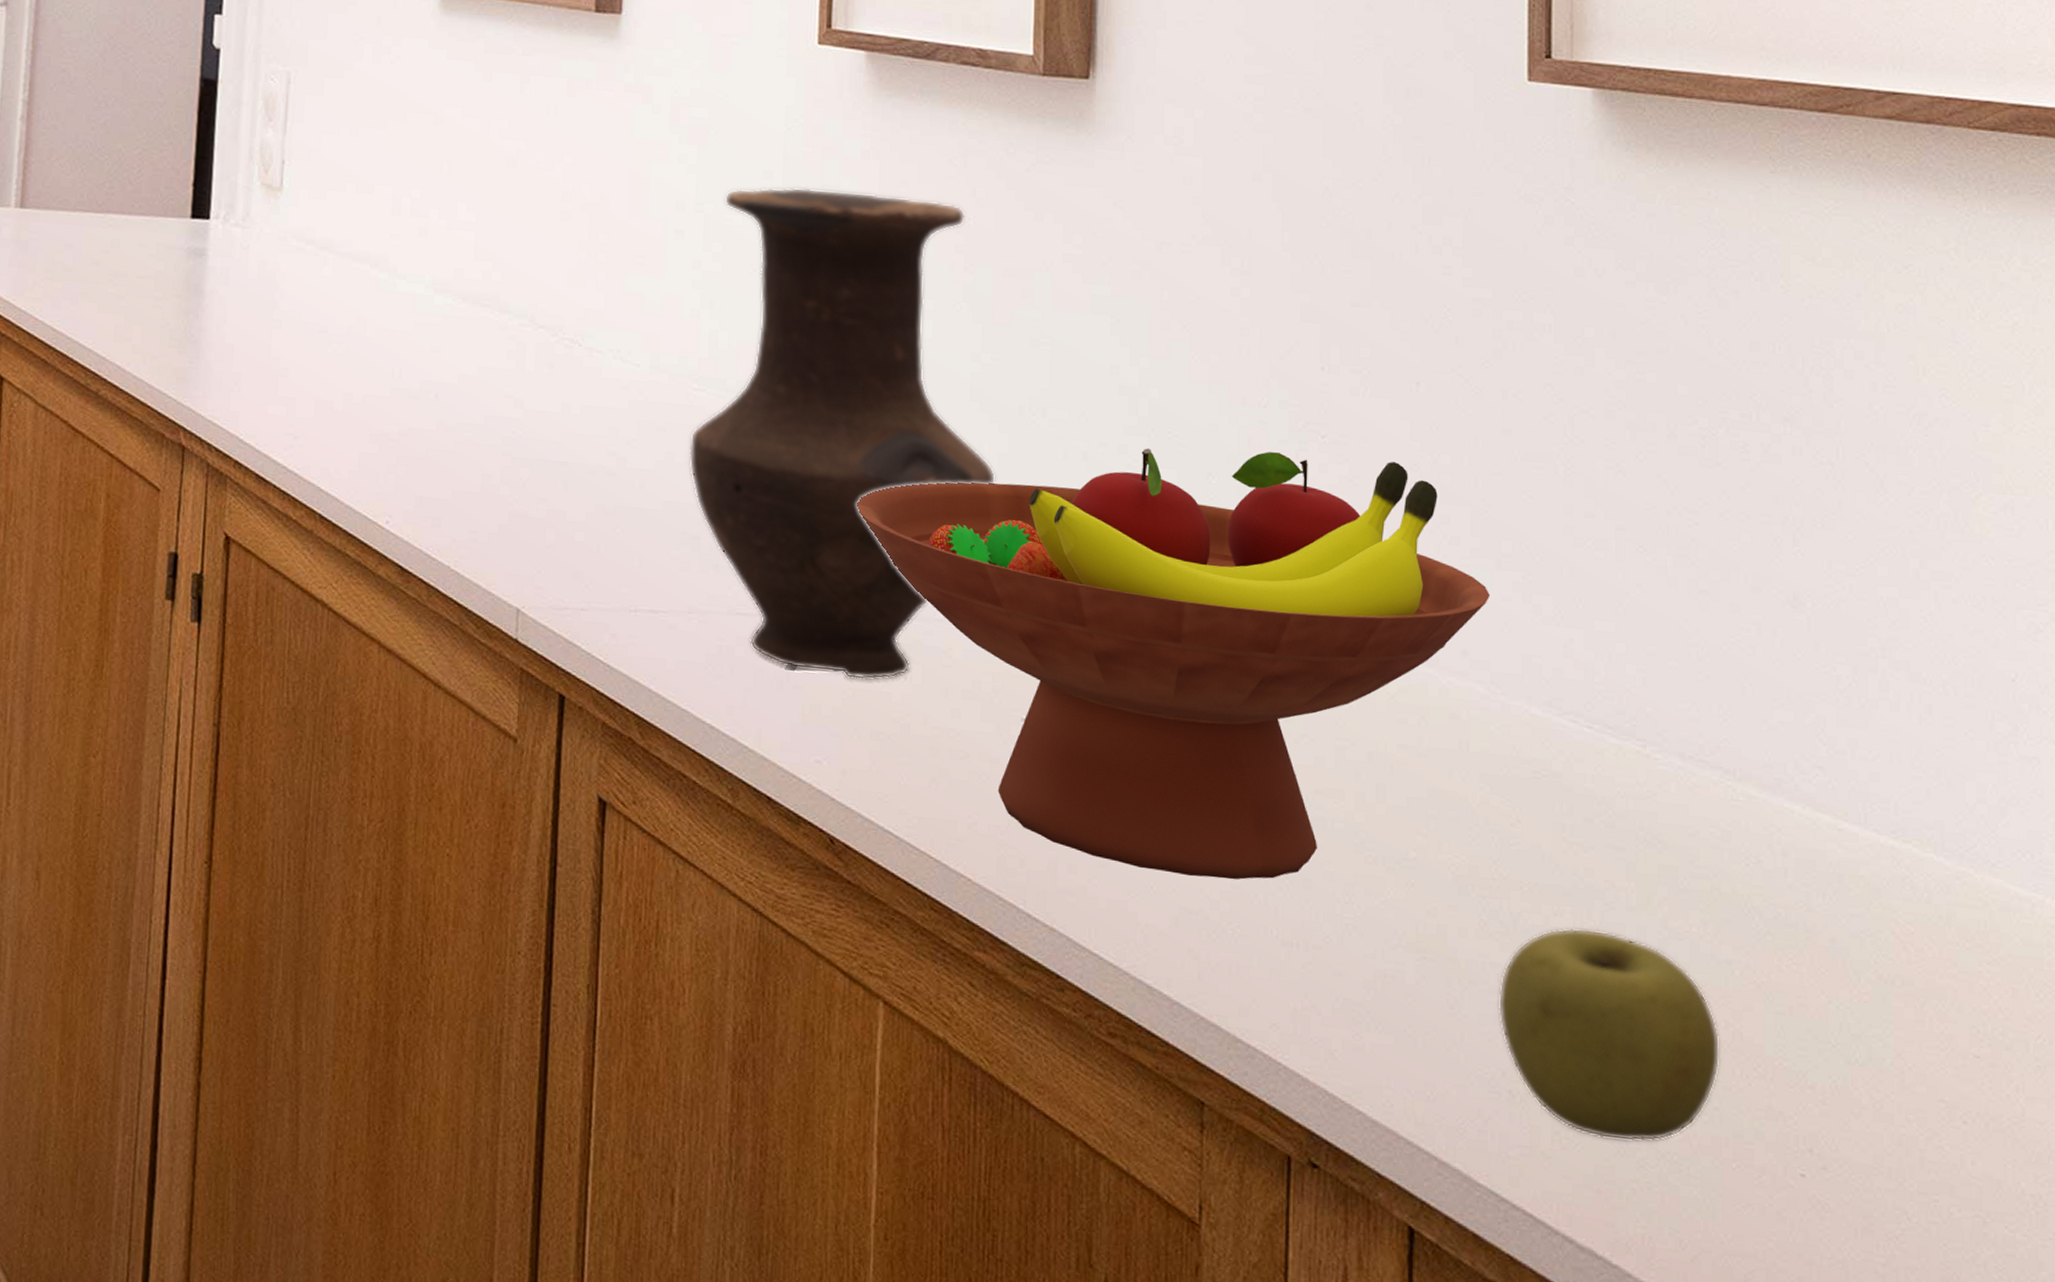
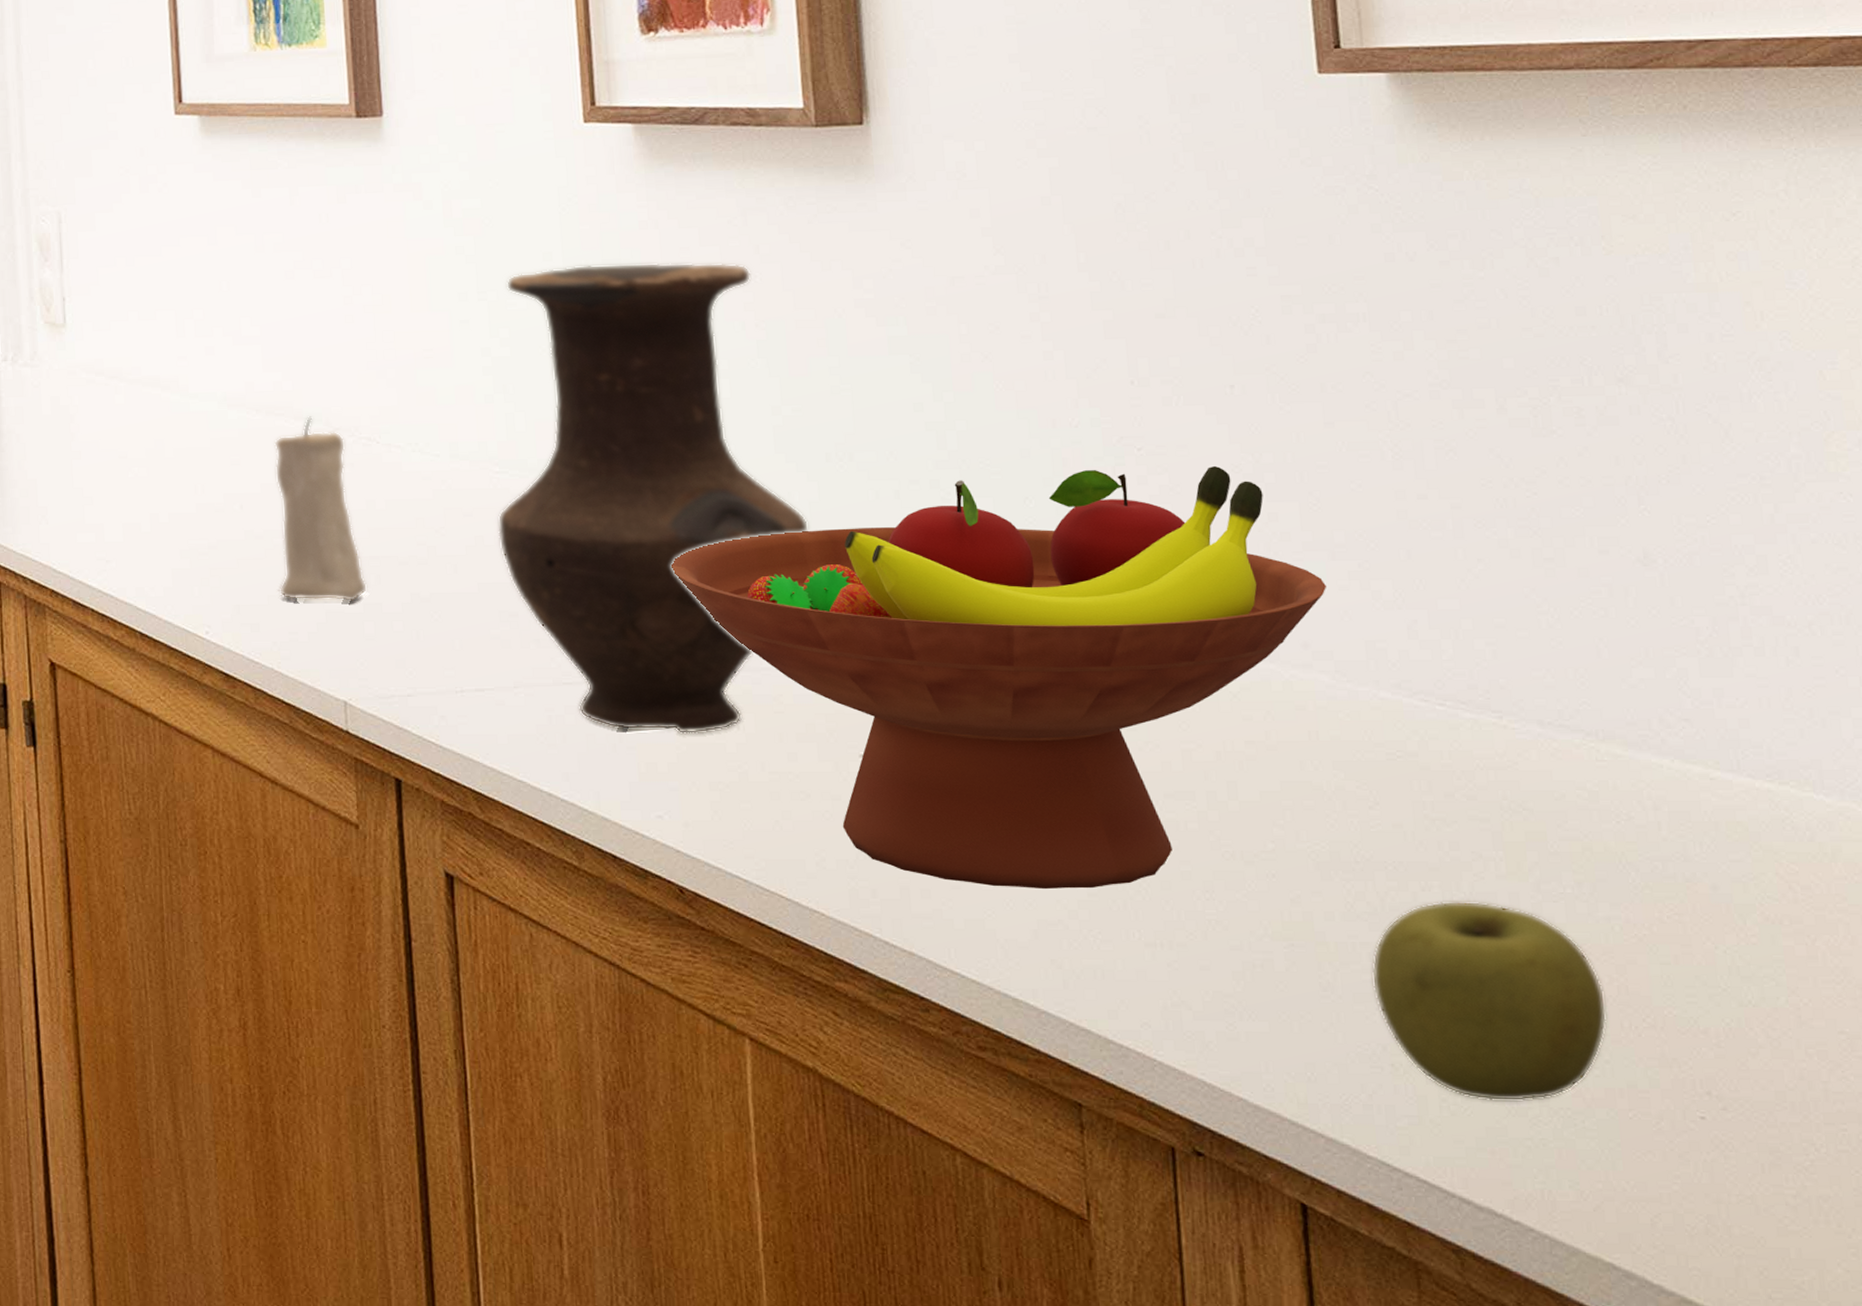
candle: none [464,310,554,507] -> present [274,416,368,602]

